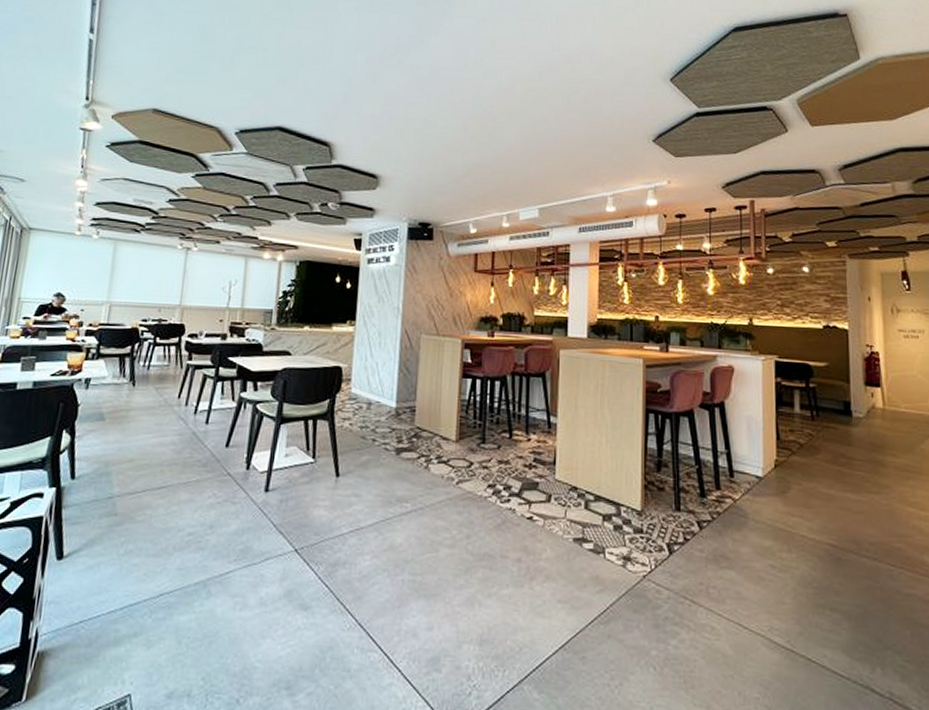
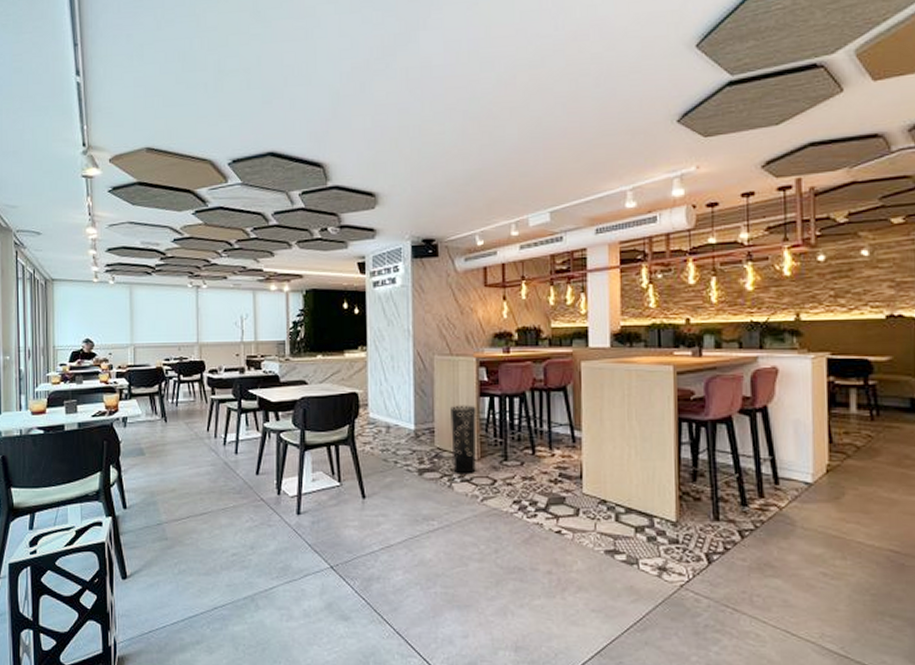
umbrella stand: none [431,385,458,456] -> present [450,405,477,475]

